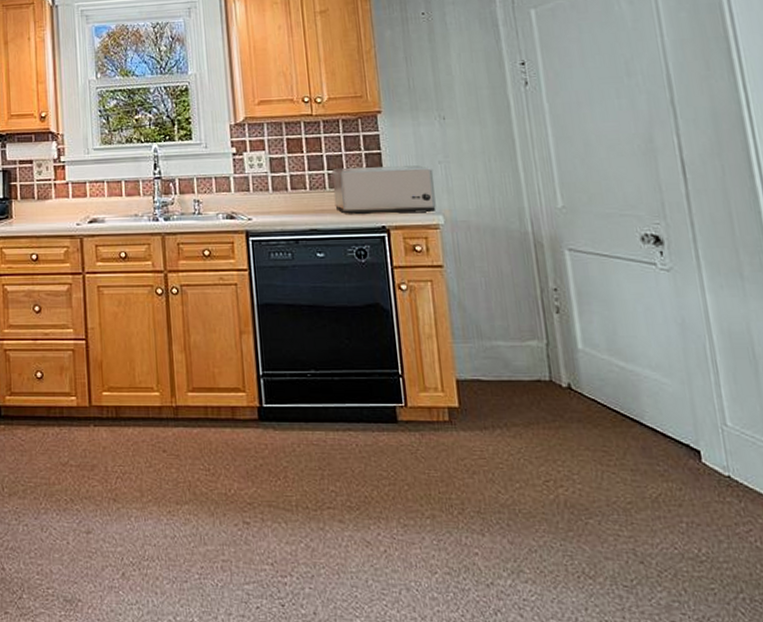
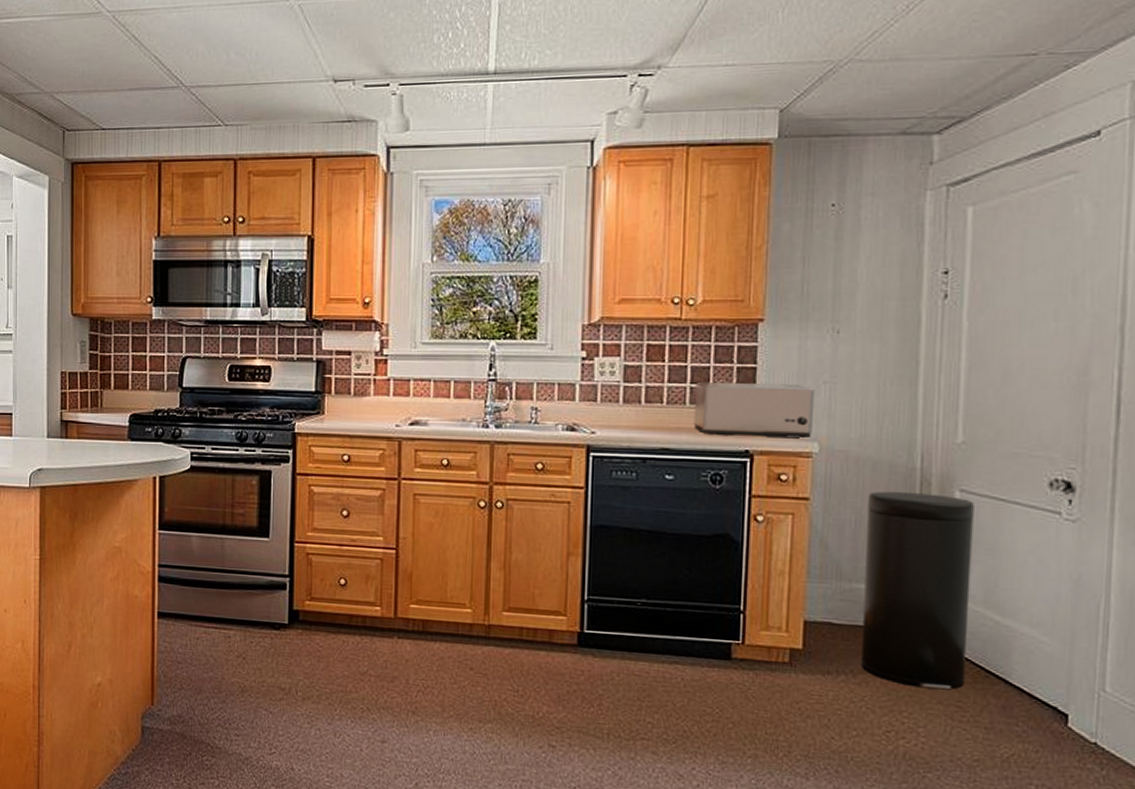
pedal bin: none [492,254,606,436] -> present [860,491,974,690]

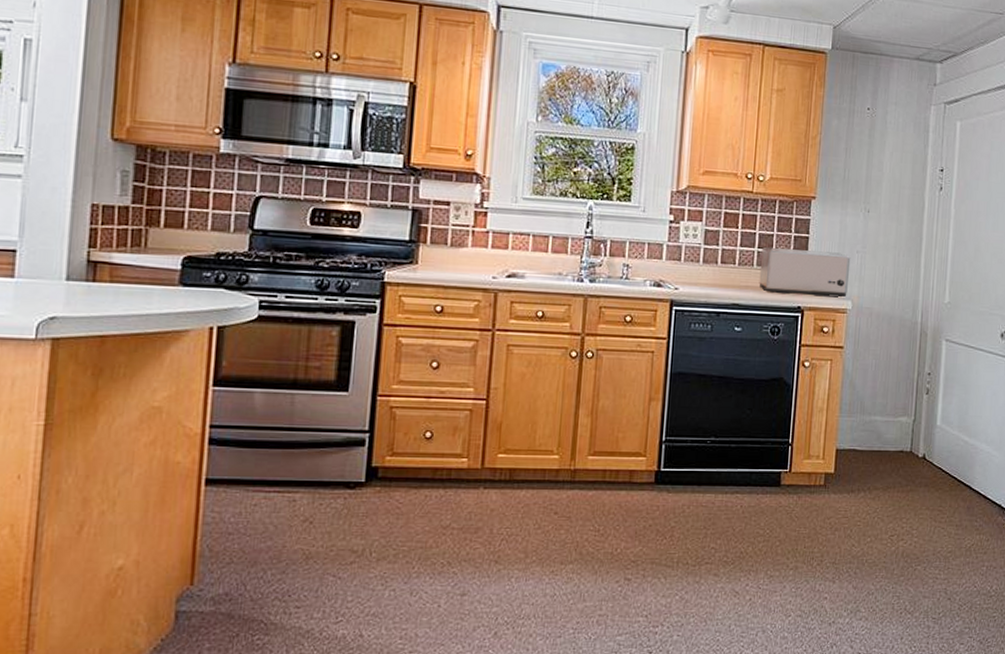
pedal bin: present [860,491,974,690] -> none [875,341,954,498]

